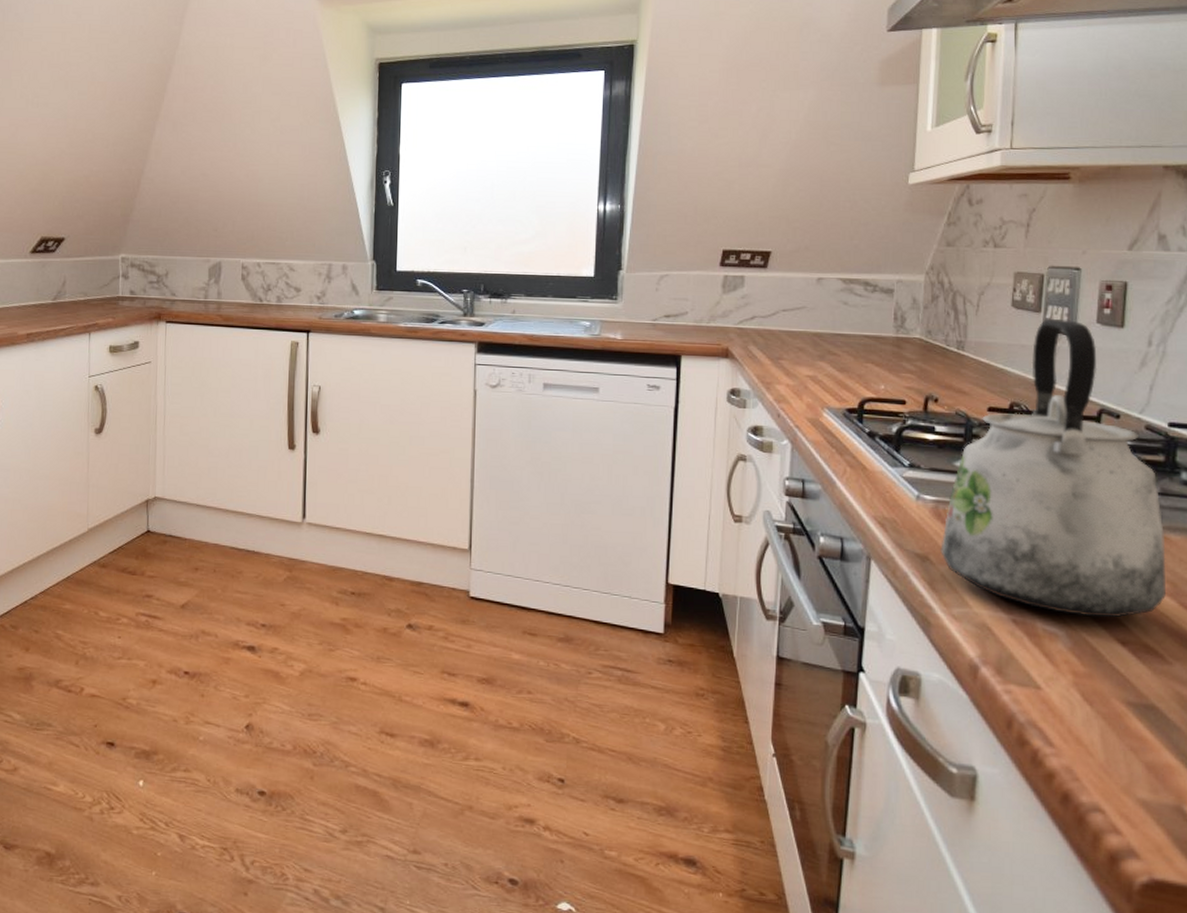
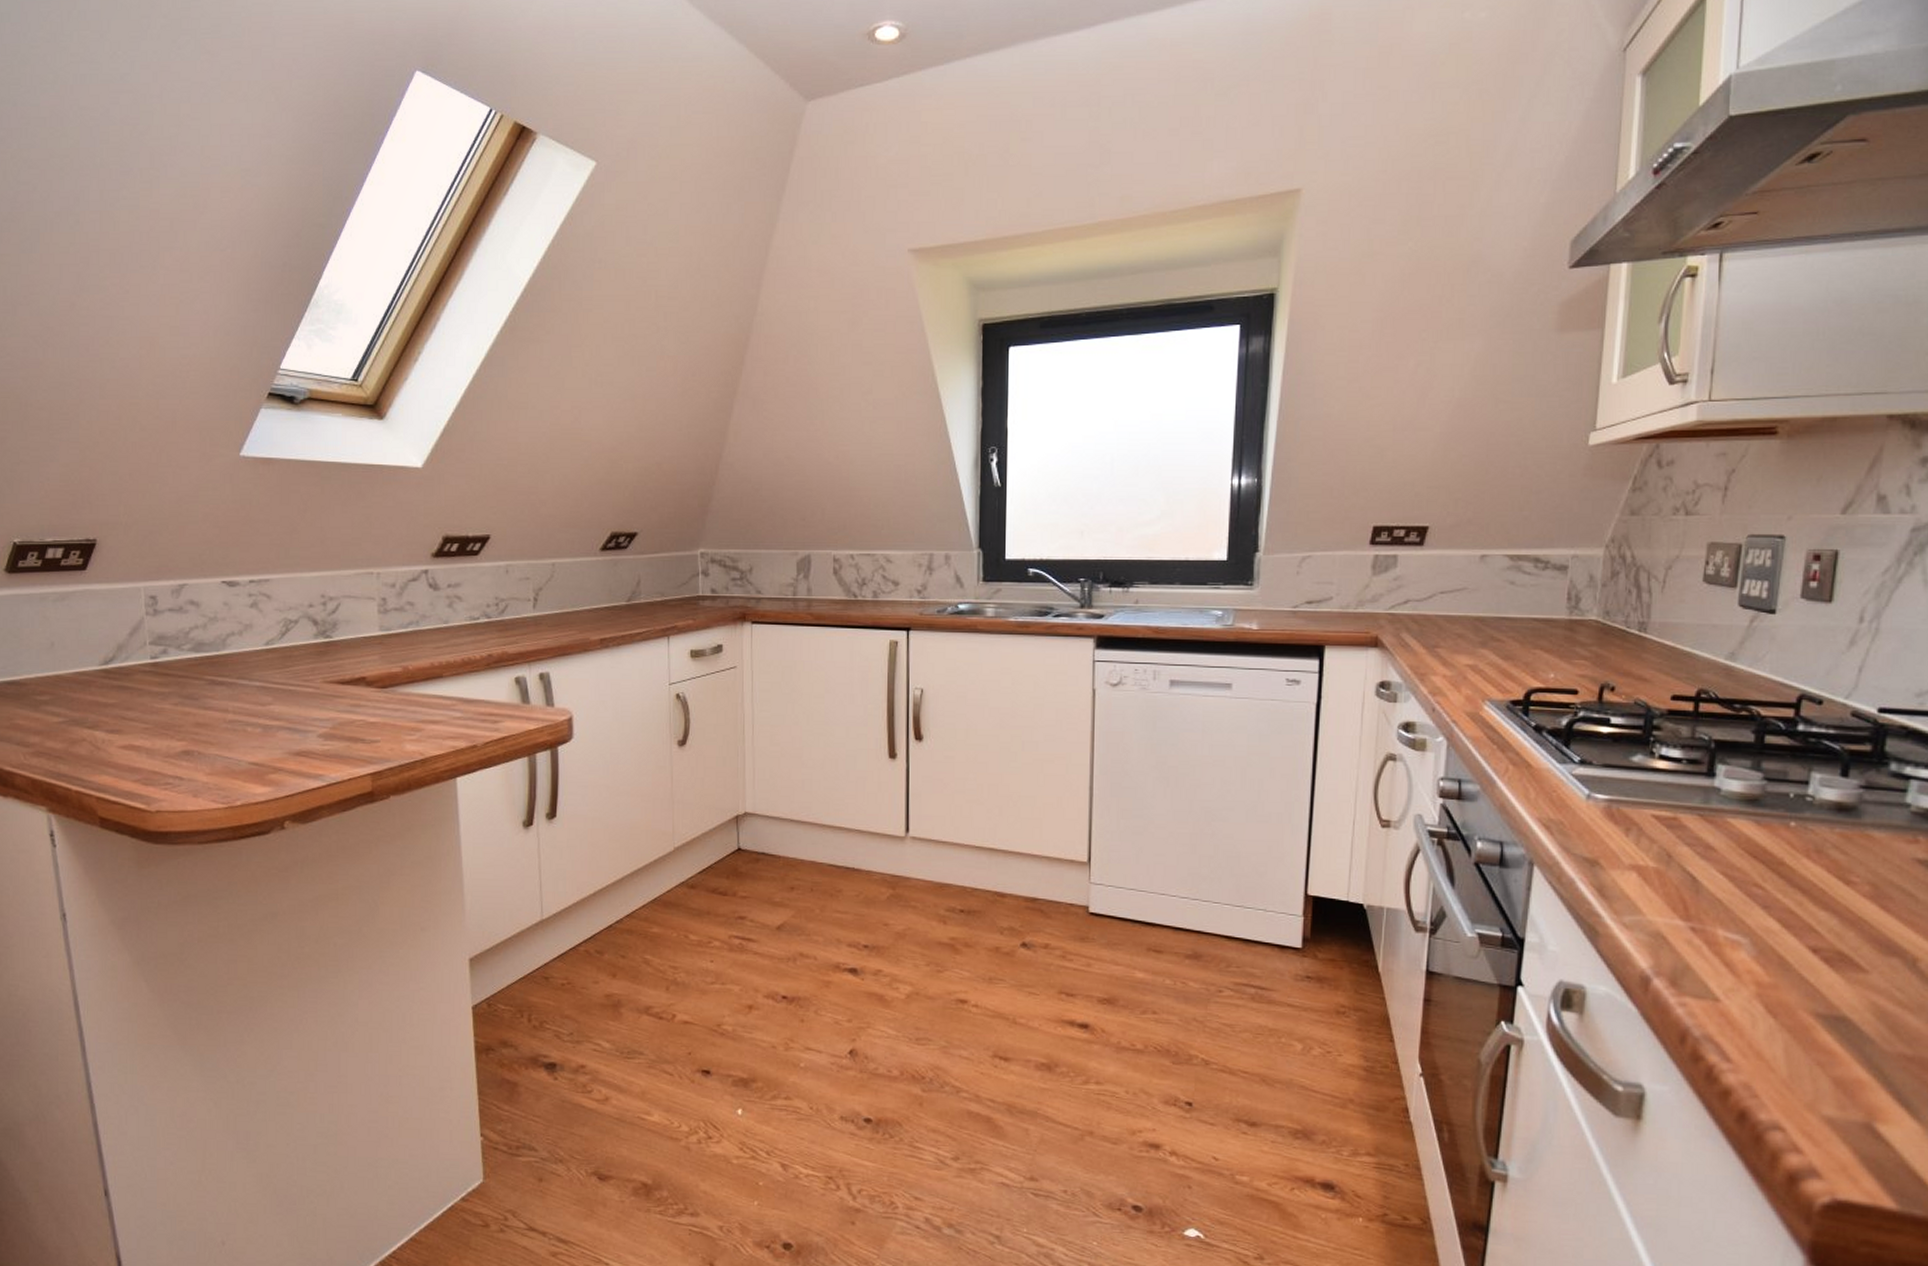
kettle: present [940,318,1166,618] -> none [1612,594,1868,924]

